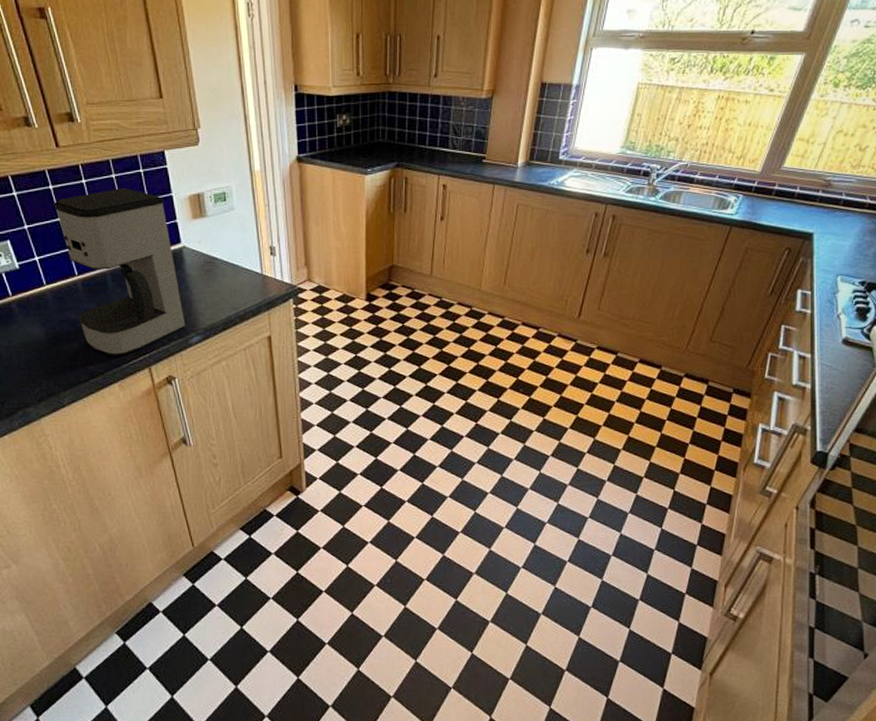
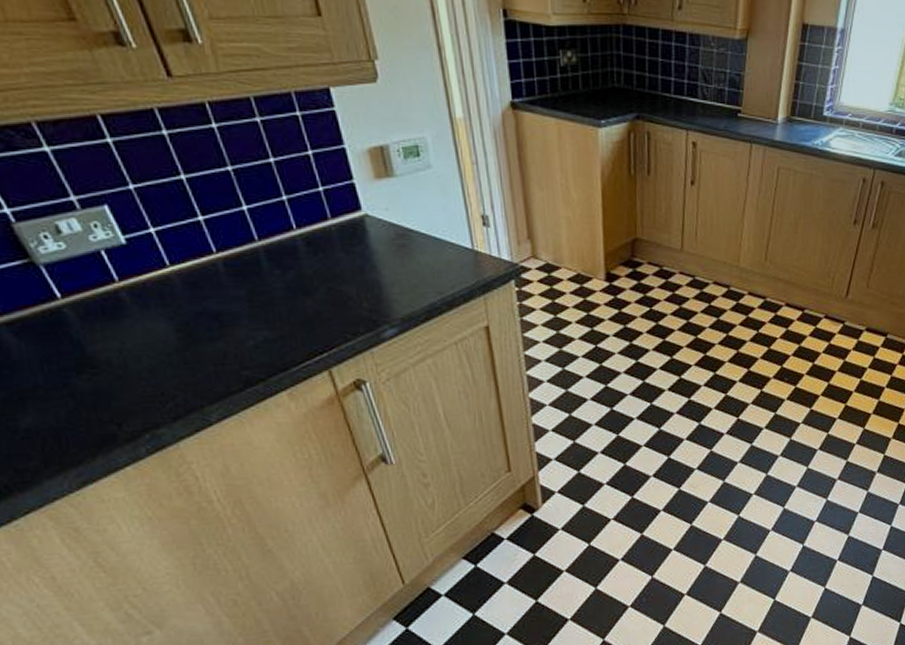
coffee maker: present [54,187,186,356] -> none [171,135,376,358]

